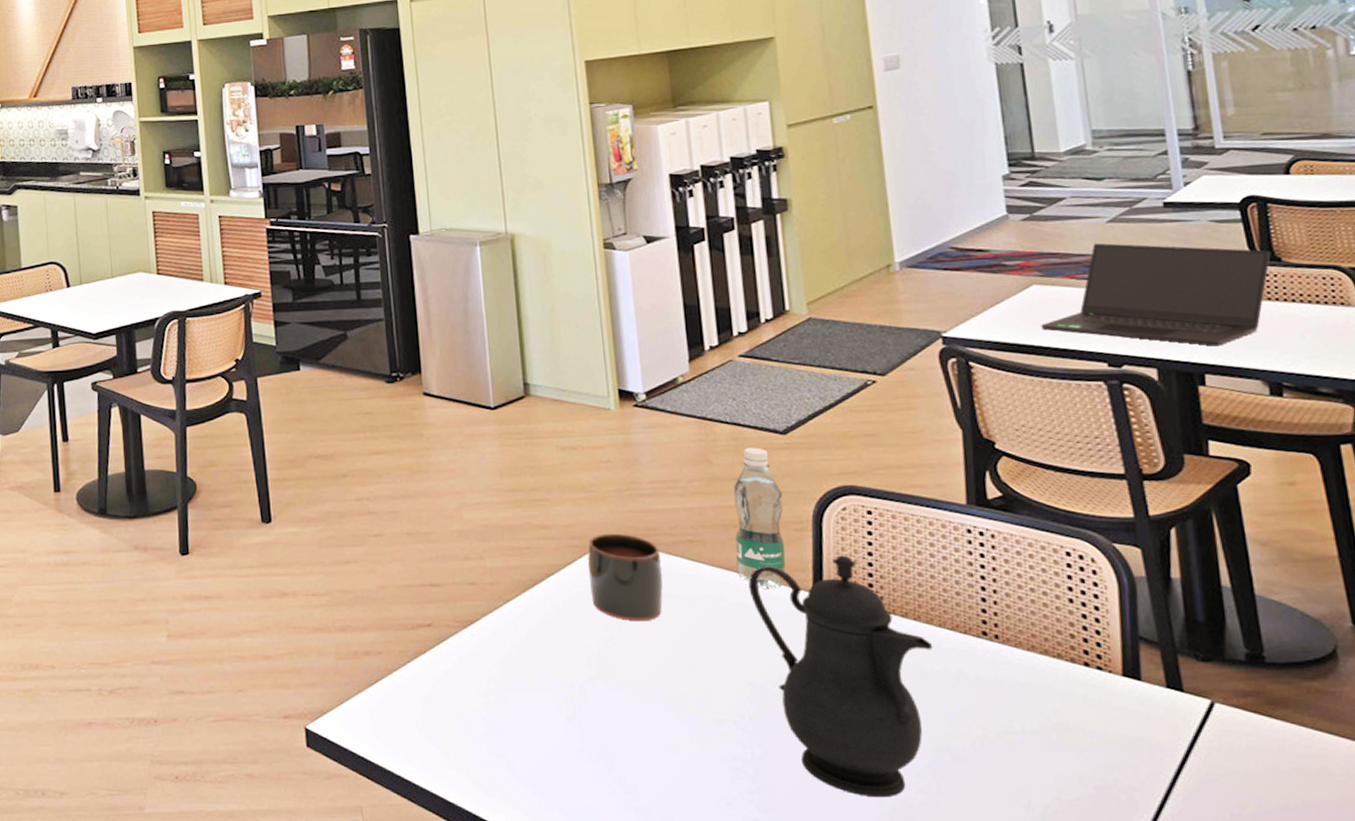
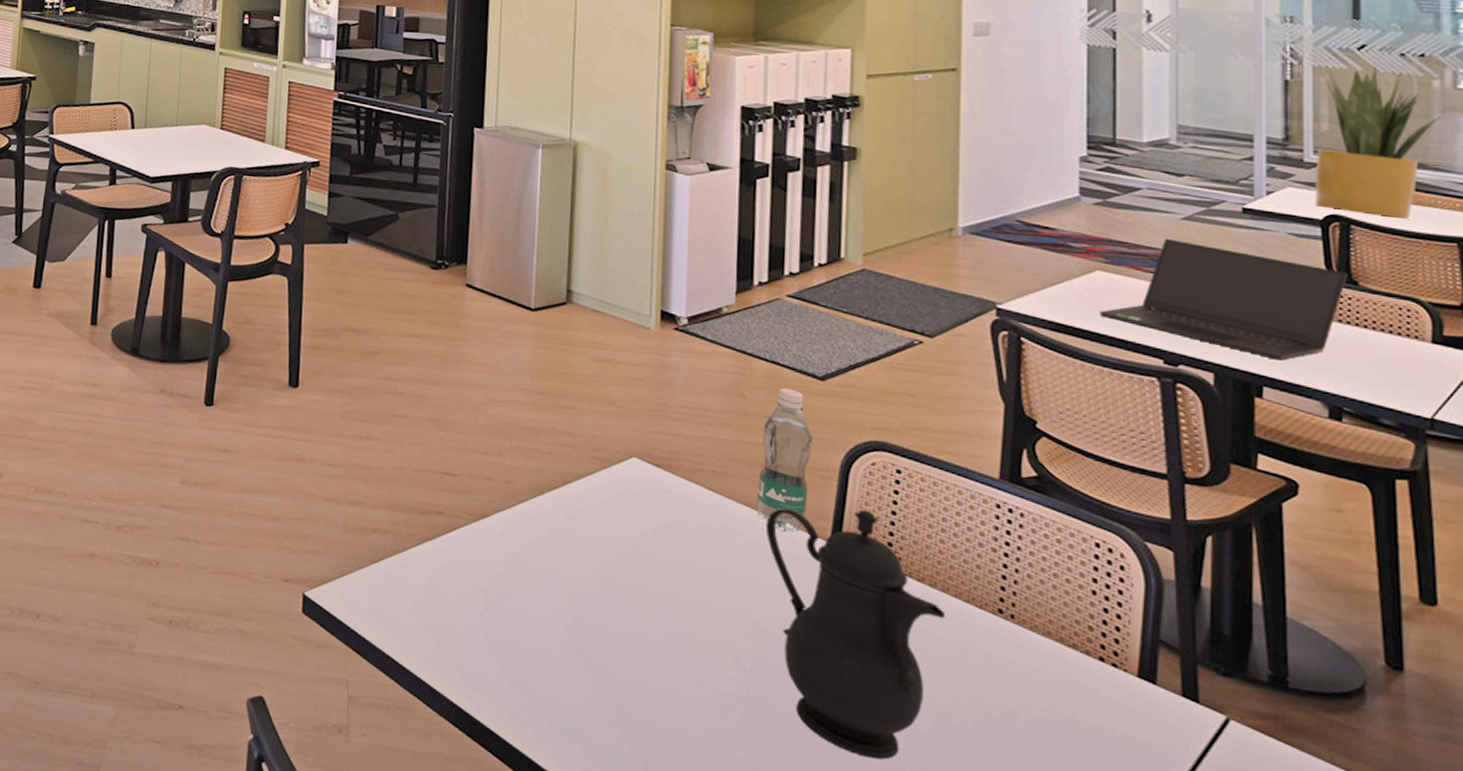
mug: present [587,533,663,622] -> none [605,450,681,544]
planter: none [1220,45,1340,191] -> present [1314,66,1442,220]

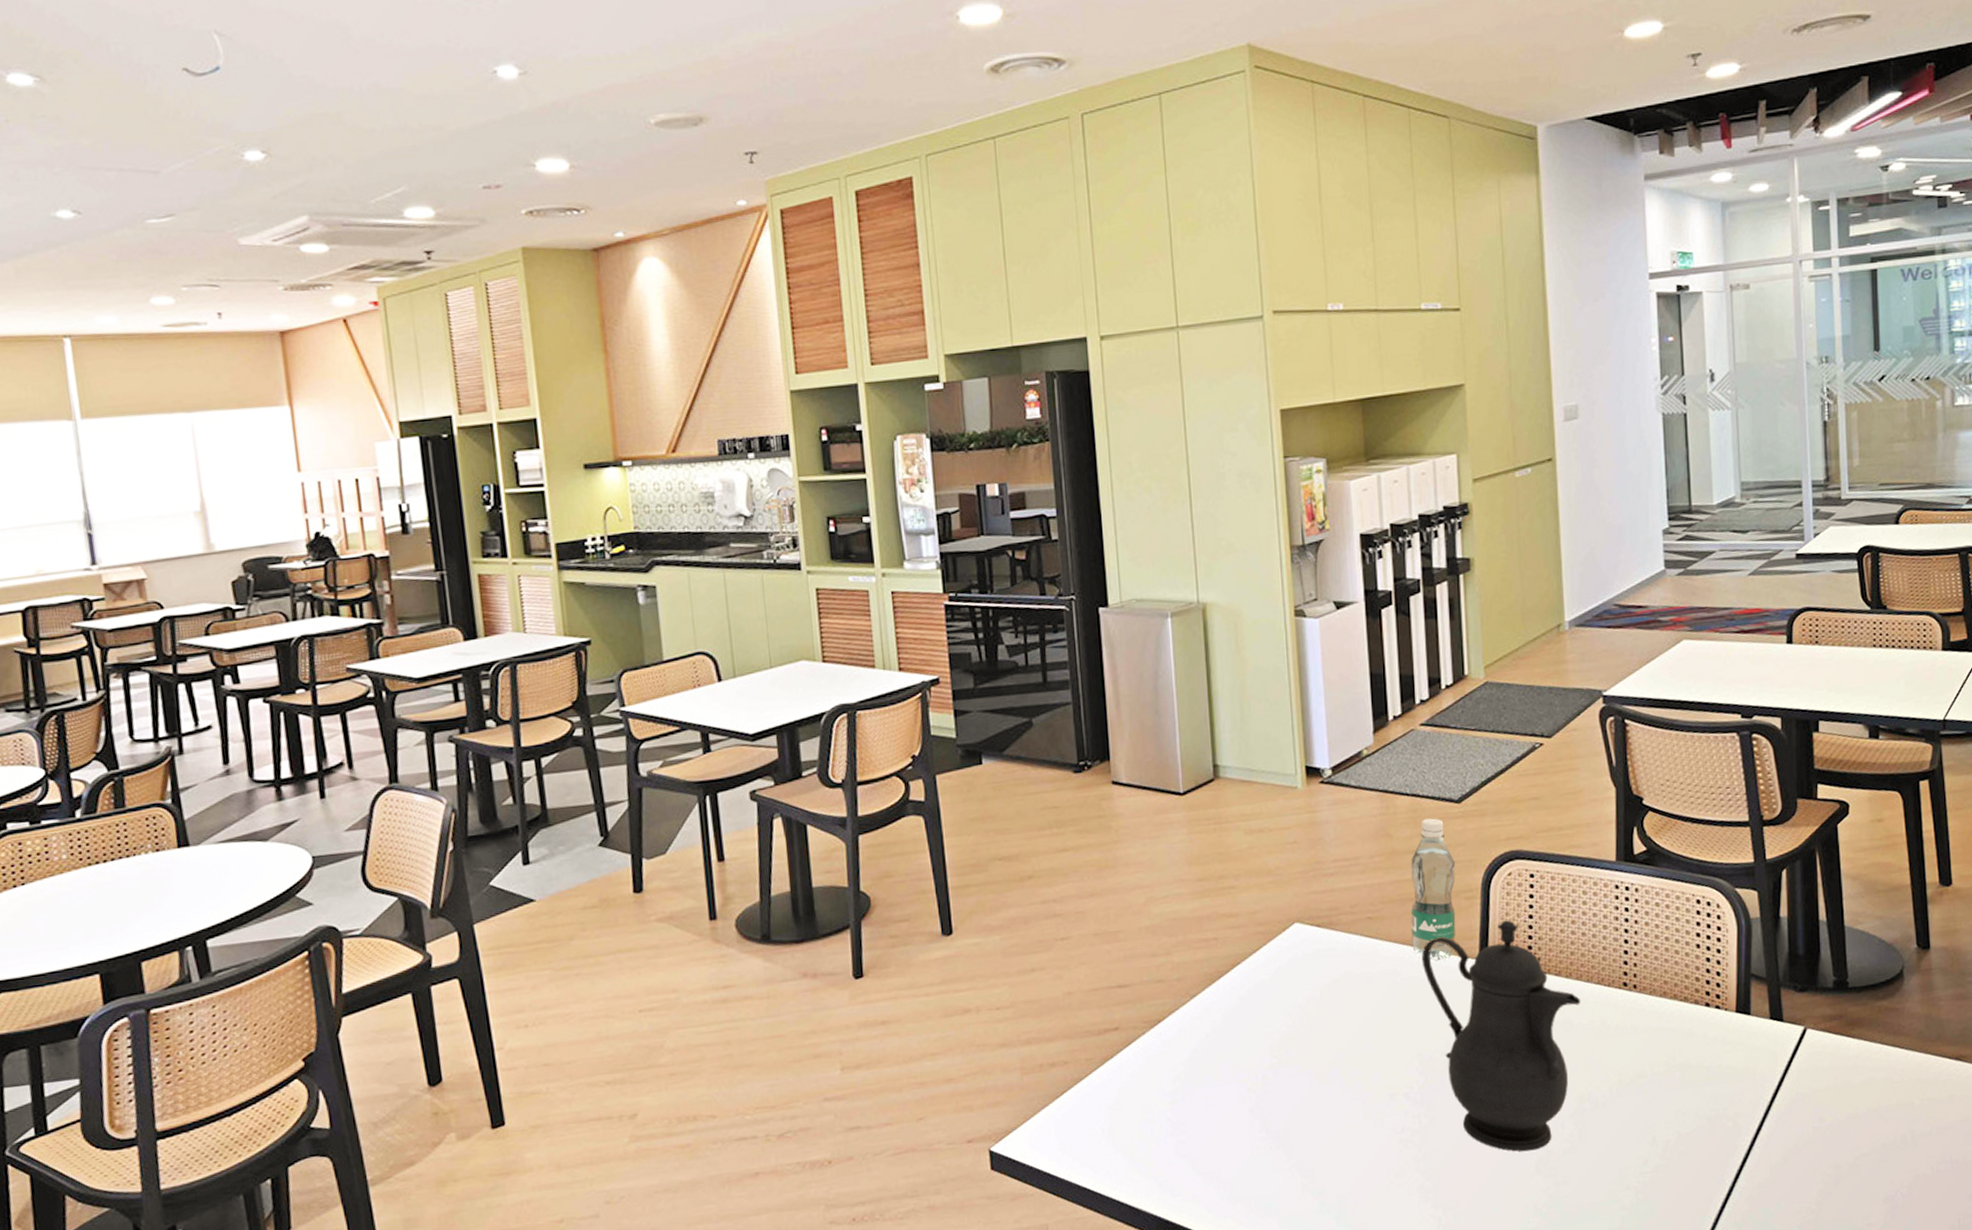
laptop: present [1100,238,1348,361] -> none [1688,596,1879,694]
planter: present [1314,66,1442,220] -> none [1850,395,1944,541]

